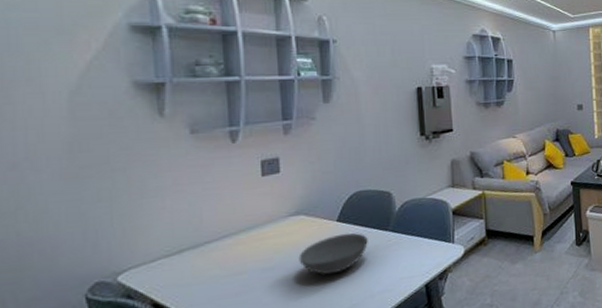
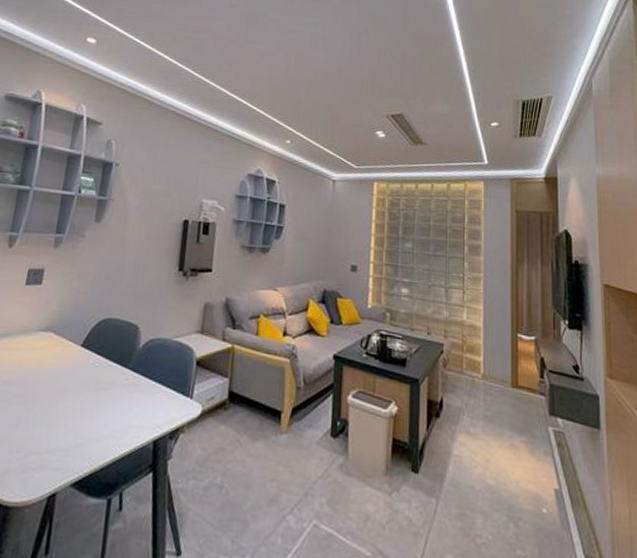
bowl: present [298,232,368,276] -> none [37,360,107,404]

